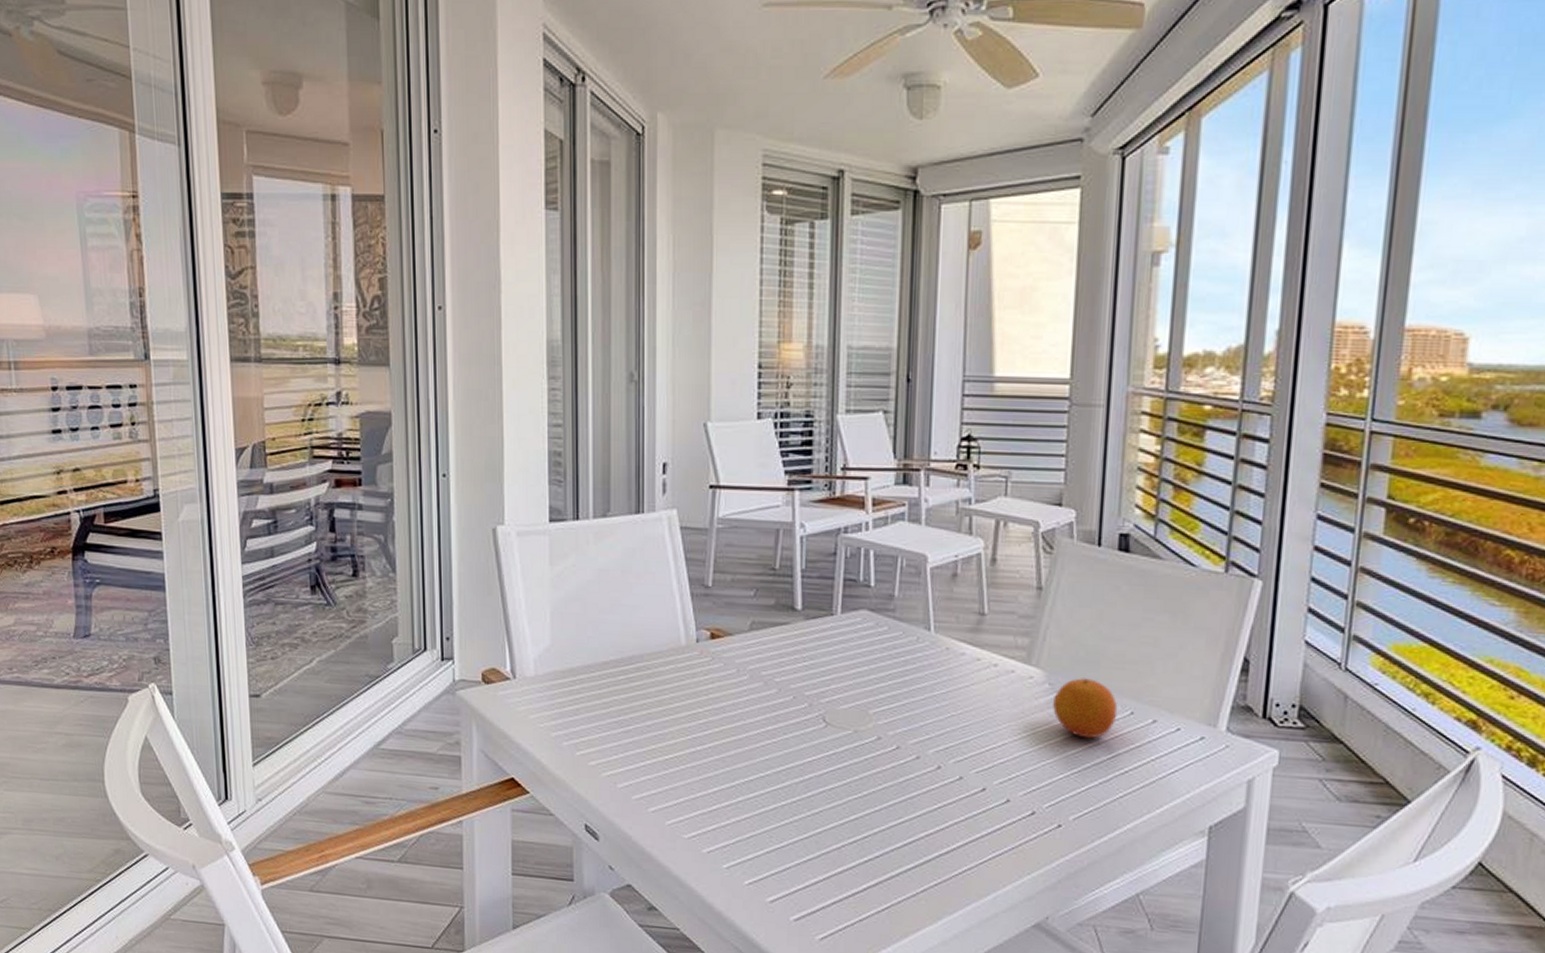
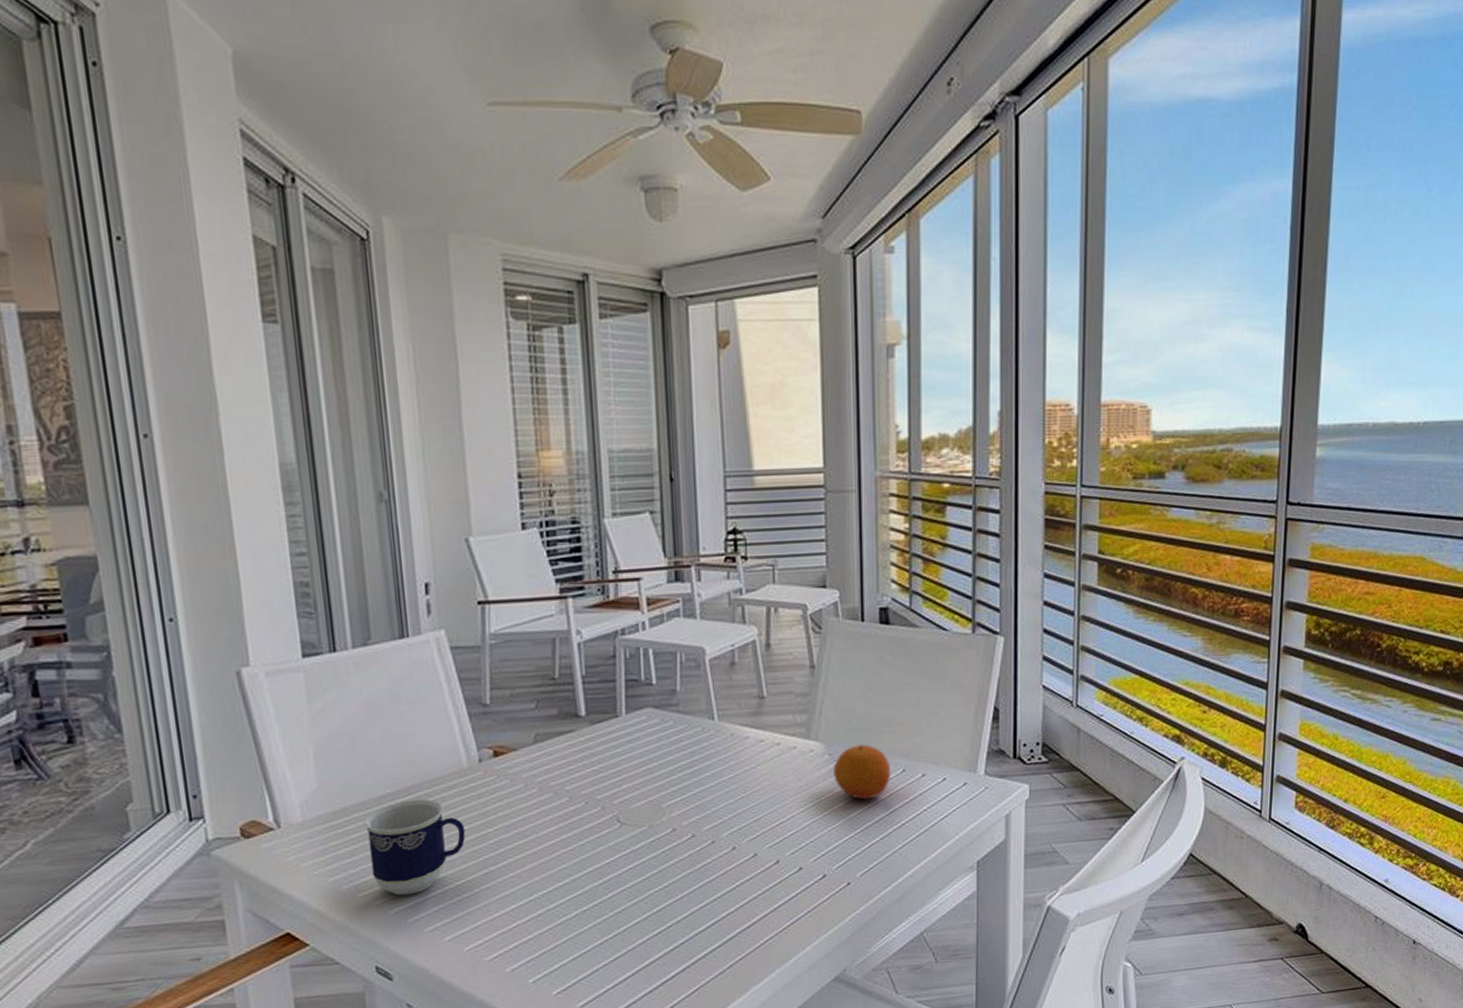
cup: none [587,669,677,761] -> present [364,798,466,896]

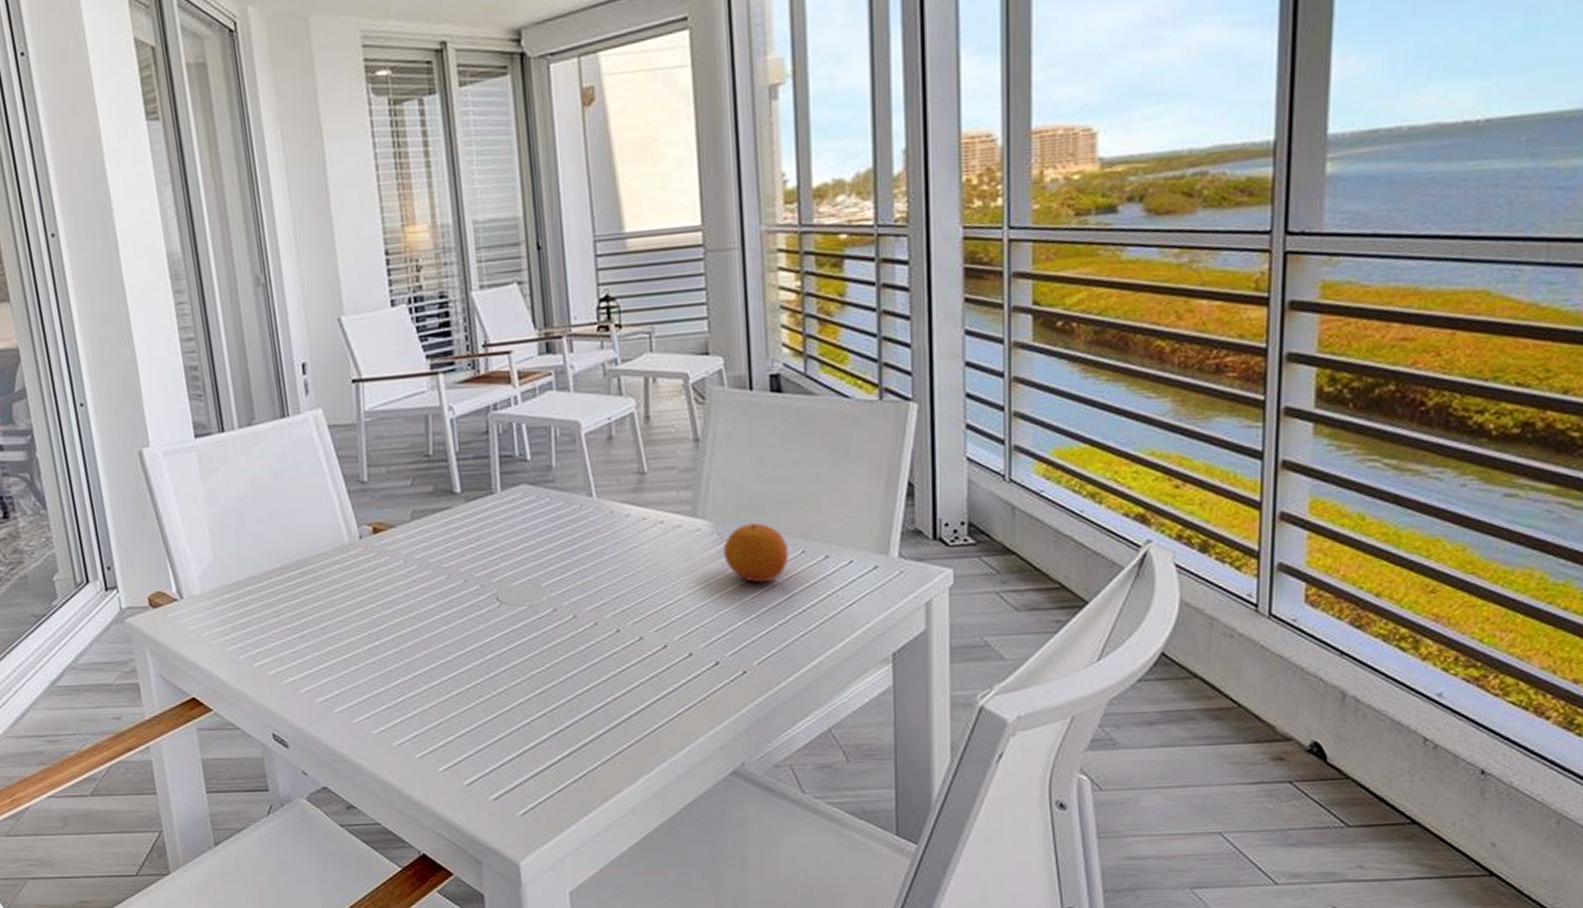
cup: present [364,798,466,896] -> none [256,574,350,667]

